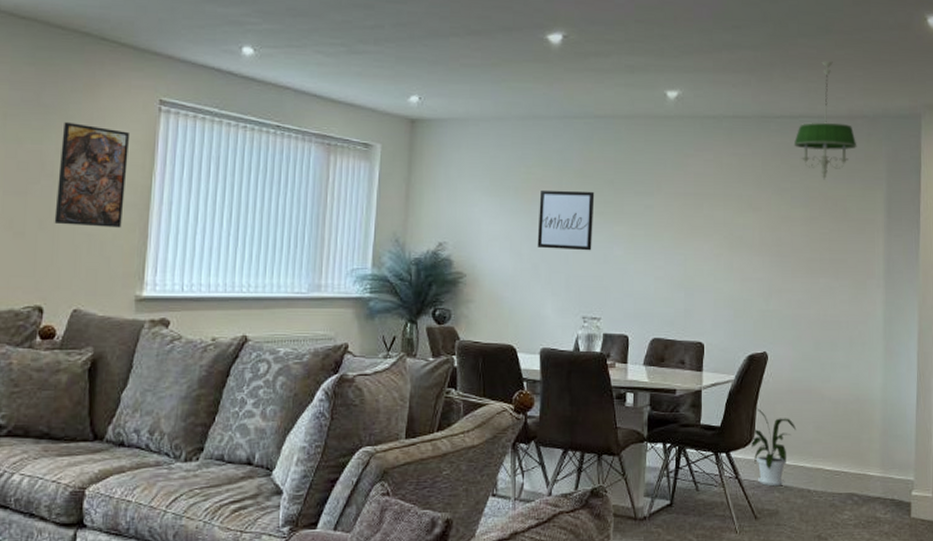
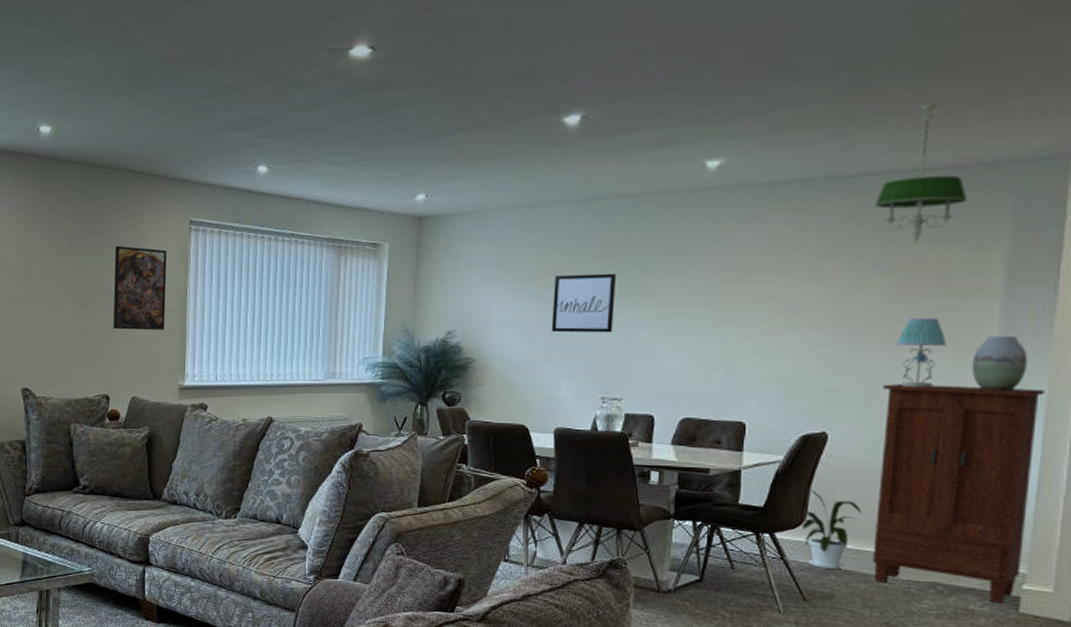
cabinet: none [806,307,917,510] -> present [872,384,1045,604]
table lamp: none [814,248,849,311] -> present [896,318,947,388]
vase: none [867,265,904,315] -> present [971,335,1028,392]

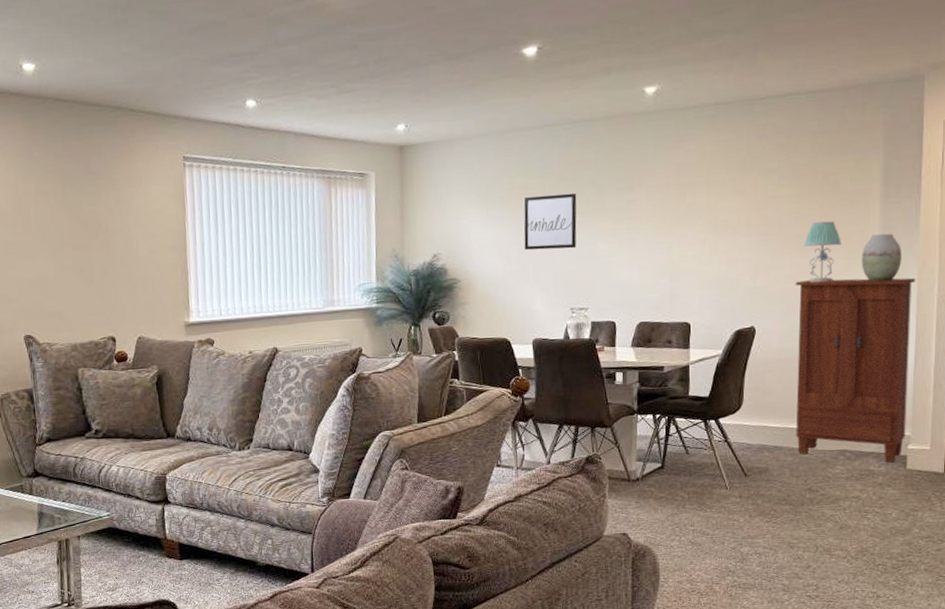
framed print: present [113,245,168,330] -> none [110,184,166,270]
house plant: present [801,489,863,570] -> none [739,378,786,447]
chandelier: present [874,103,968,242] -> none [780,33,851,156]

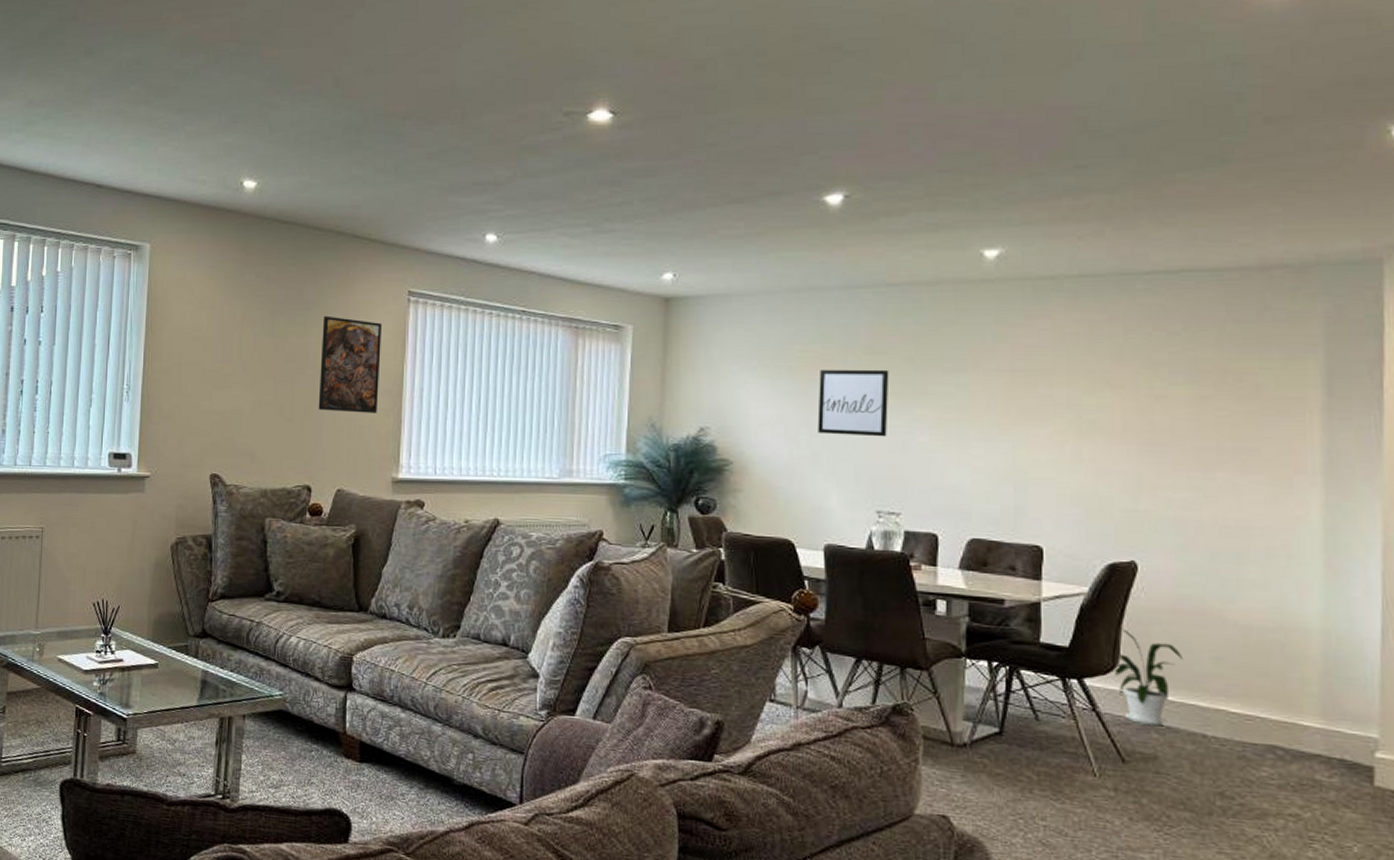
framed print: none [110,184,166,270] -> present [318,315,383,413]
house plant: none [739,378,786,447] -> present [1113,628,1184,726]
cabinet: present [795,278,916,463] -> none [1195,508,1380,774]
table lamp: present [803,221,841,283] -> none [1207,434,1264,514]
vase: present [861,233,902,282] -> none [1294,457,1357,522]

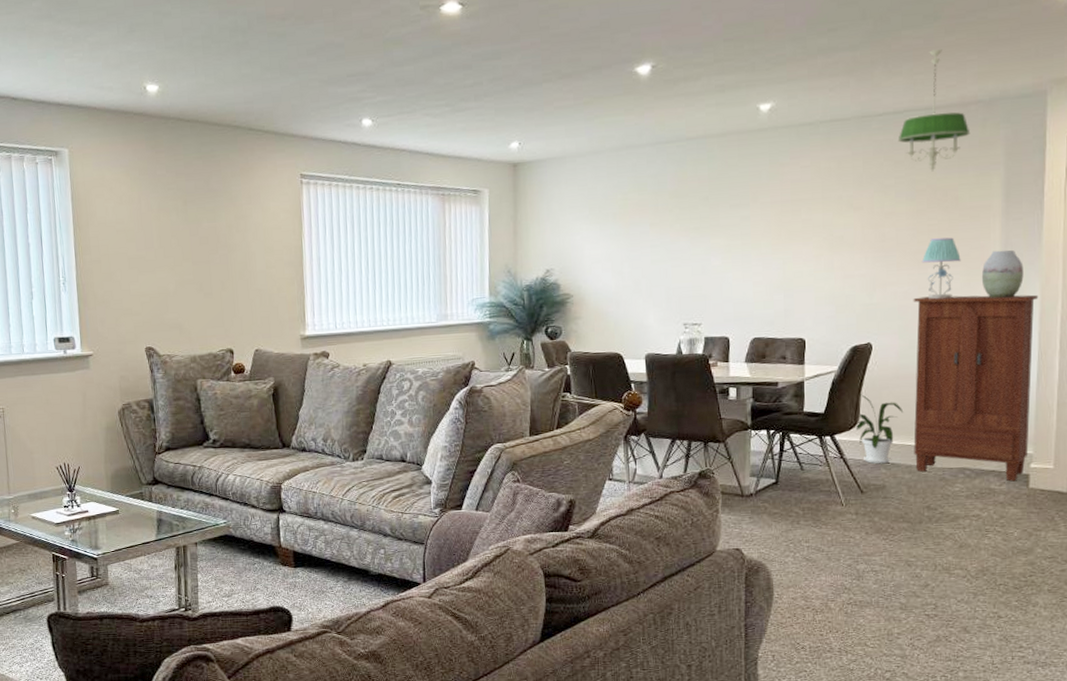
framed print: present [318,315,383,413] -> none [229,201,283,284]
wall art: present [817,369,889,437] -> none [637,209,691,266]
chandelier: none [1171,198,1275,349] -> present [897,49,971,172]
cabinet: none [1195,508,1380,774] -> present [913,294,1039,482]
table lamp: none [1207,434,1264,514] -> present [921,237,961,299]
vase: none [1294,457,1357,522] -> present [981,250,1024,299]

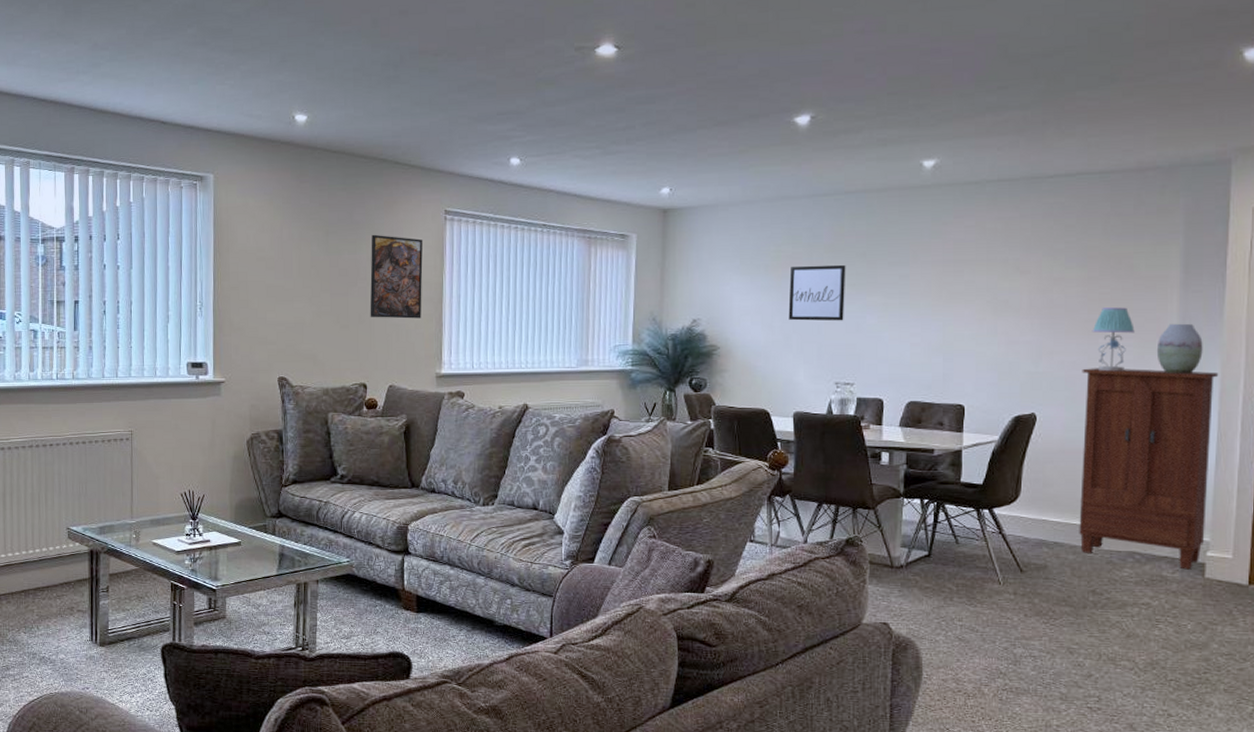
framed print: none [229,201,283,284] -> present [370,234,423,319]
wall art: none [637,209,691,266] -> present [788,264,846,321]
house plant: present [855,394,904,464] -> none [1016,467,1069,542]
chandelier: present [897,49,971,172] -> none [1069,112,1148,238]

